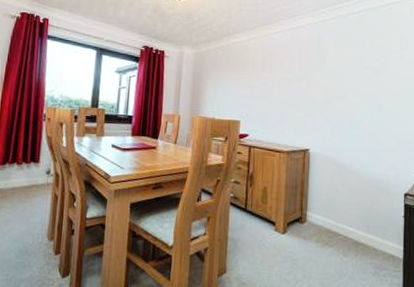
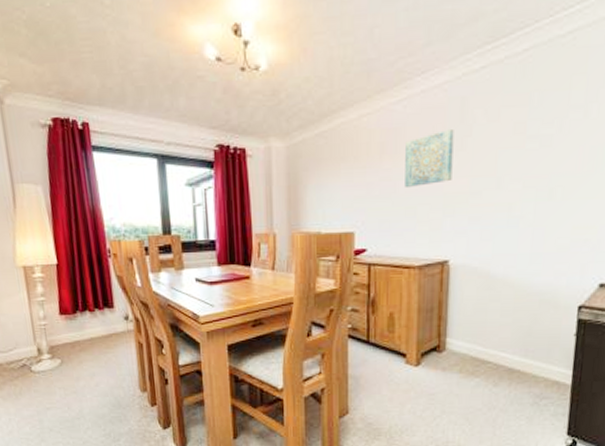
wall art: none [278,55,314,92] -> present [405,128,454,187]

